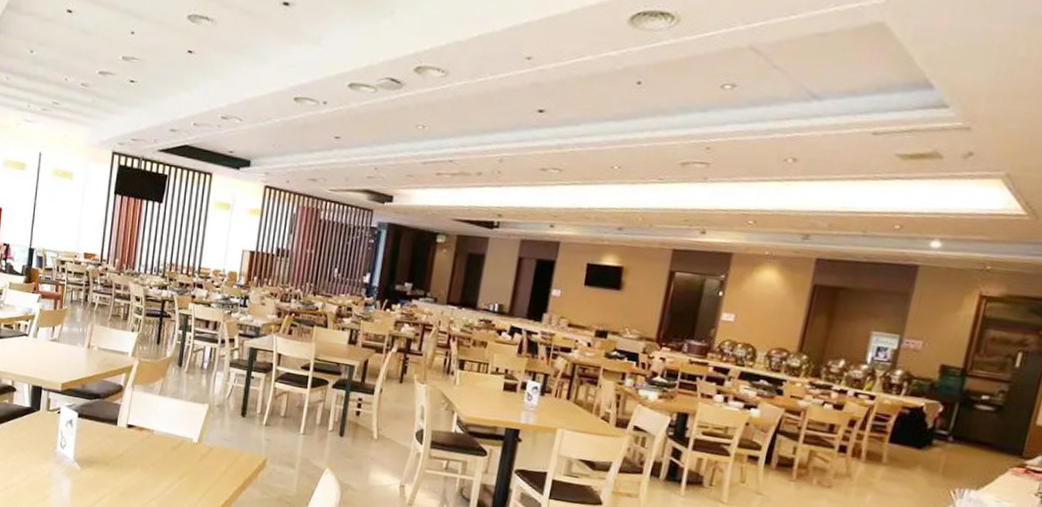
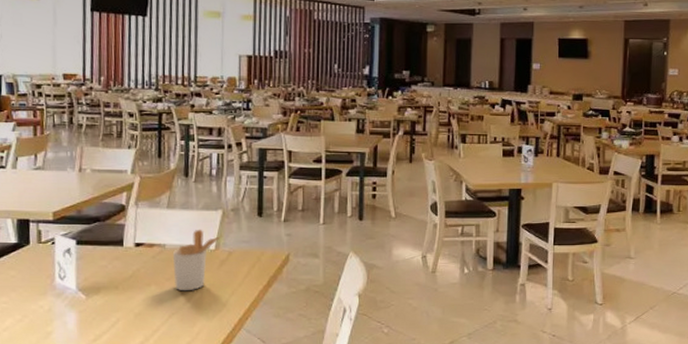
utensil holder: none [157,420,206,480] -> present [172,229,223,291]

